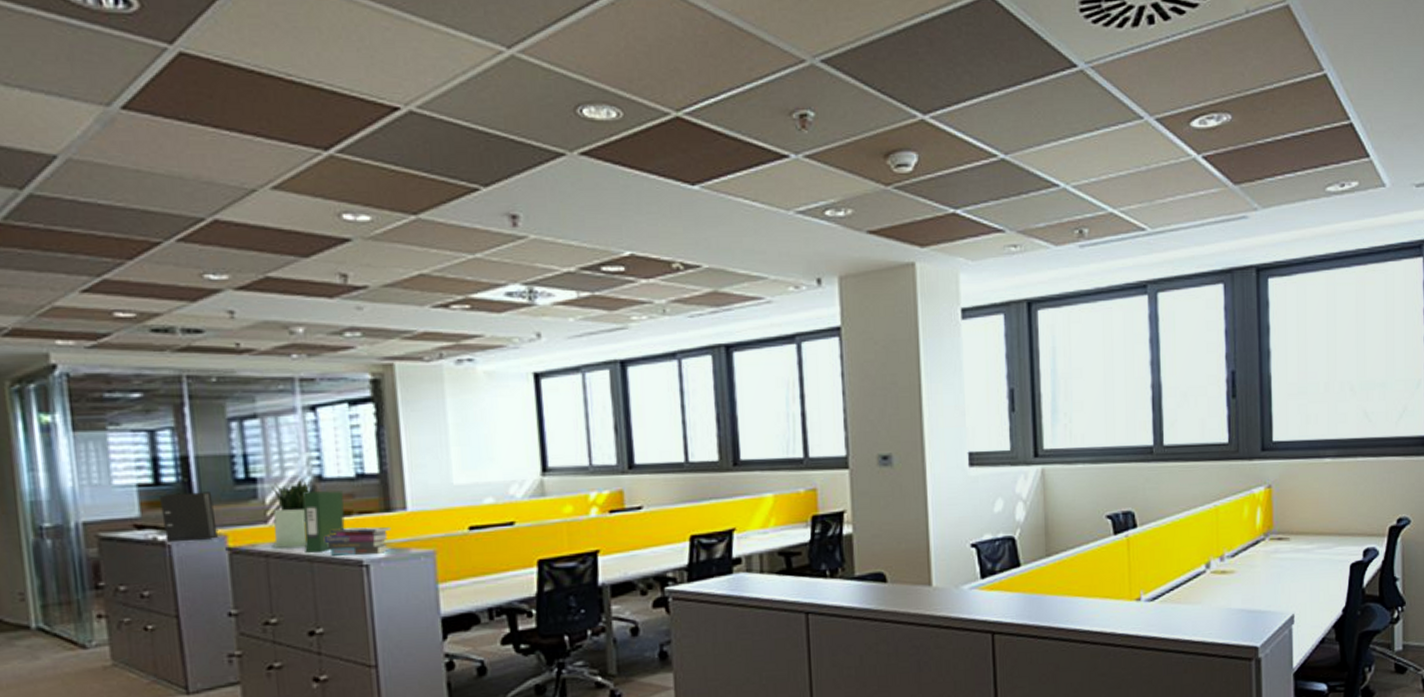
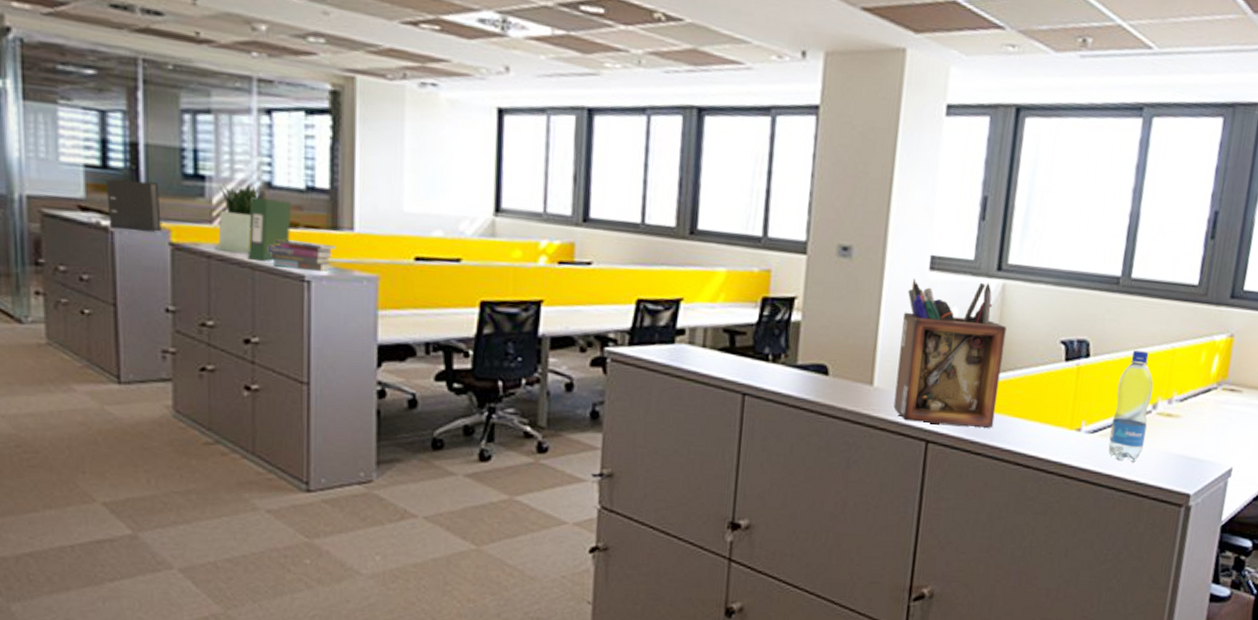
desk organizer: none [950,470,1055,616] -> present [893,278,1007,428]
bottle: none [1168,514,1204,624] -> present [1108,350,1154,462]

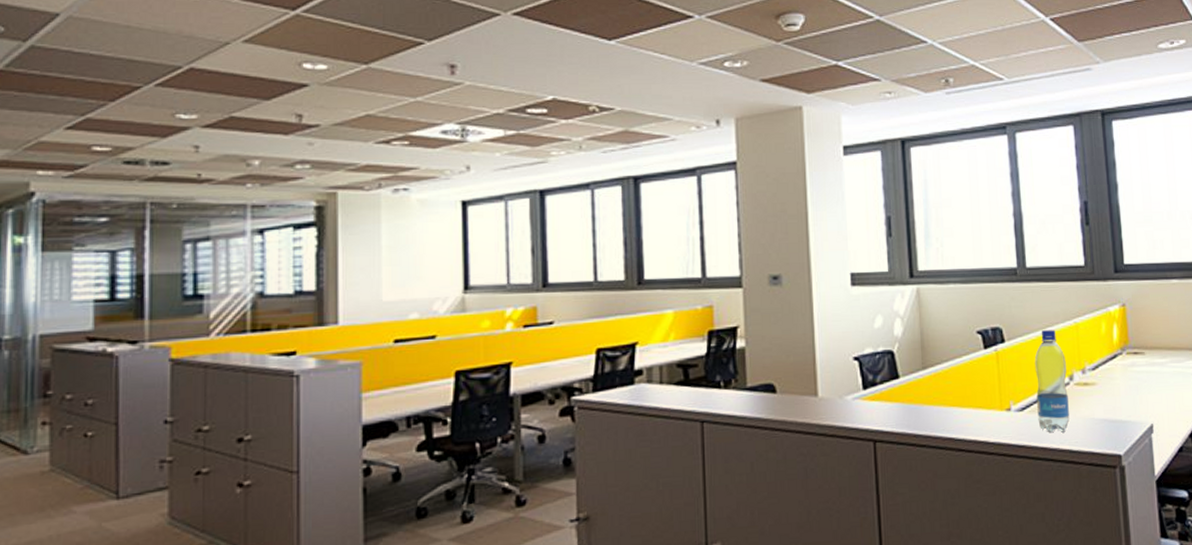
binder: present [106,179,161,232] -> none [113,307,163,354]
planter: present [213,183,258,255] -> none [210,297,251,361]
binder: present [248,197,291,262] -> none [241,306,281,364]
books: present [267,239,335,272] -> none [259,339,322,367]
desk organizer: present [893,278,1007,428] -> none [835,290,932,425]

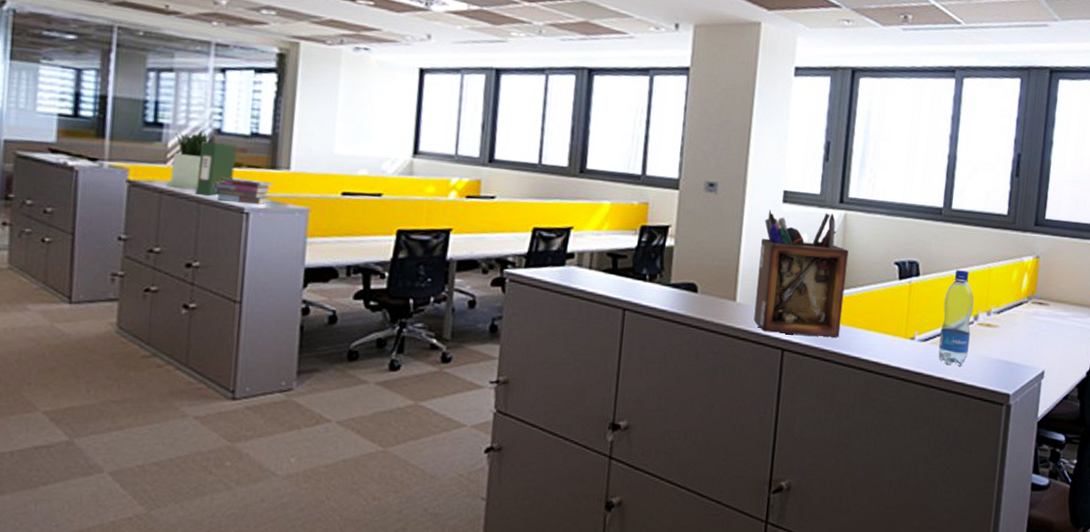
planter: none [210,297,251,361] -> present [165,130,209,190]
binder: none [241,306,281,364] -> present [195,142,237,196]
books: none [259,339,322,367] -> present [213,177,273,205]
desk organizer: none [835,290,932,425] -> present [753,209,849,338]

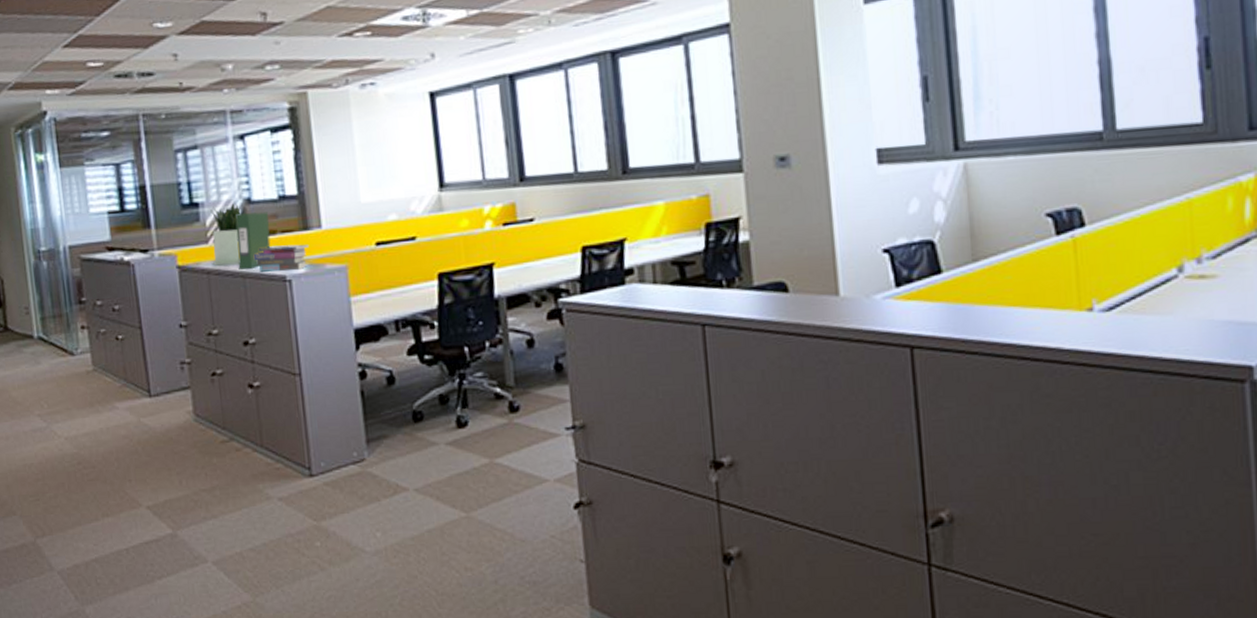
desk organizer: present [753,209,849,338] -> none [858,166,986,328]
bottle: present [938,270,974,367] -> none [1127,208,1177,339]

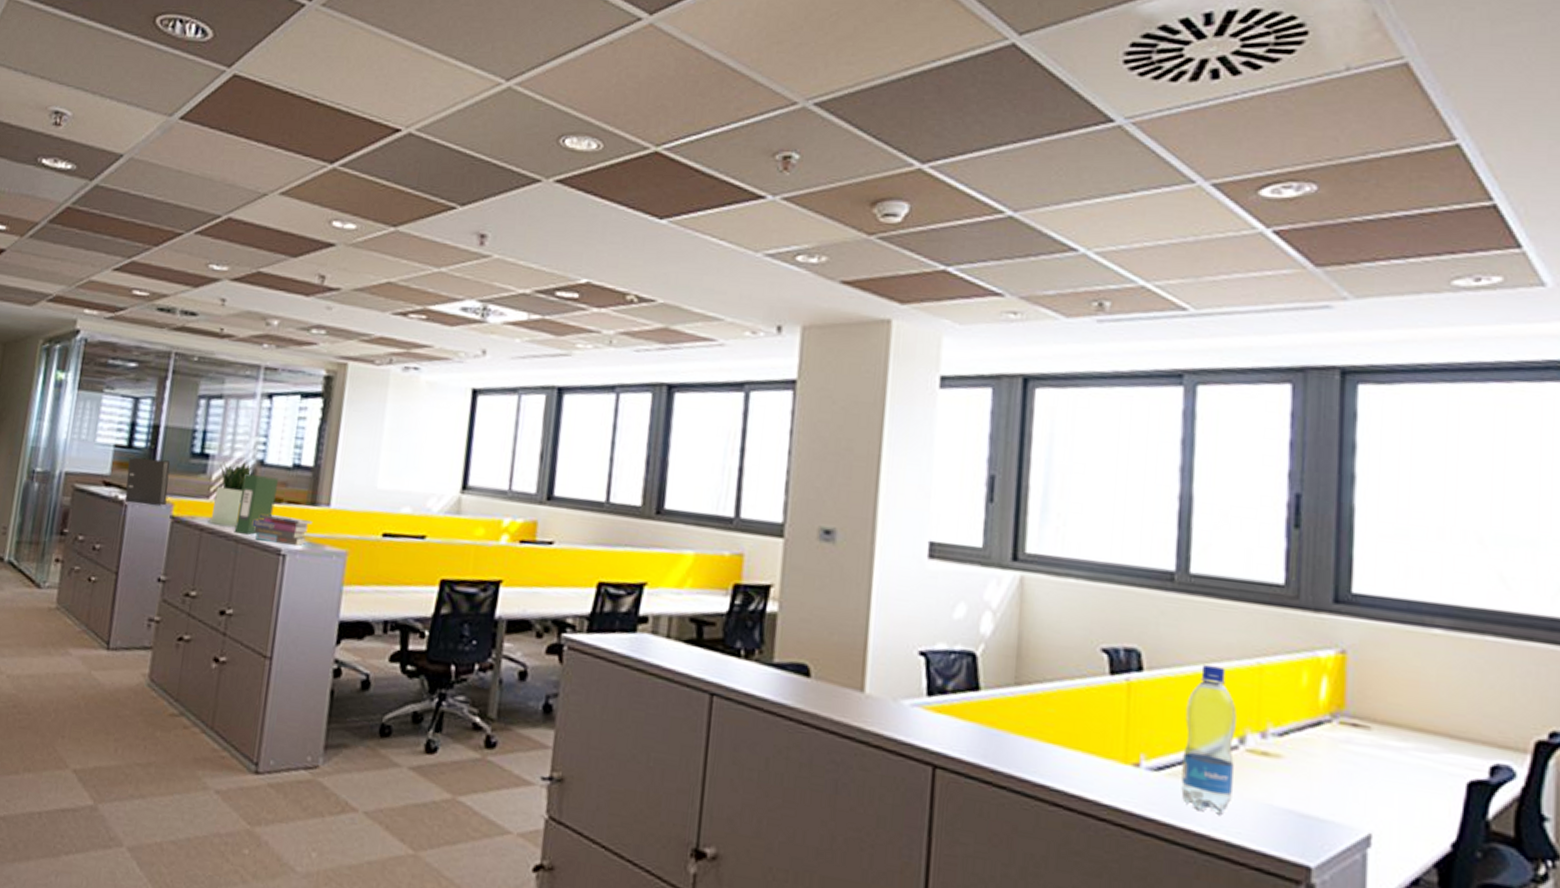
binder: none [125,216,170,263] -> present [124,458,171,506]
bottle: none [1127,208,1177,339] -> present [1181,665,1237,815]

